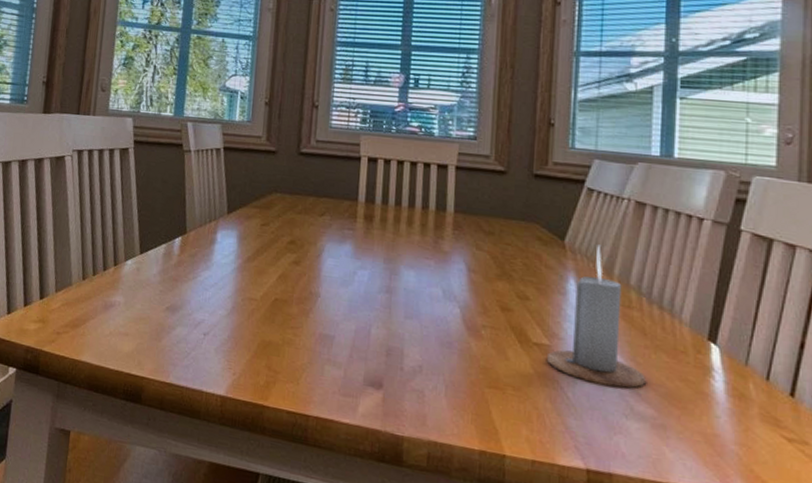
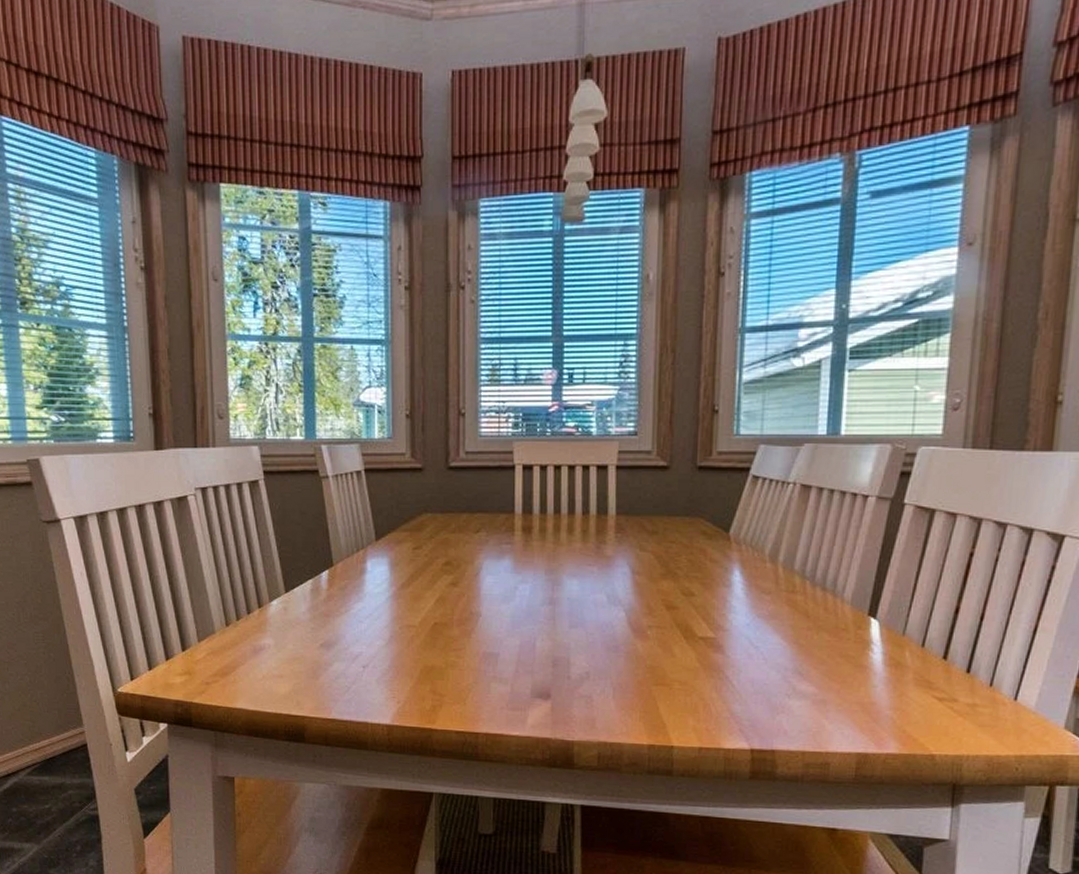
candle: present [547,245,647,389] -> none [713,533,809,670]

